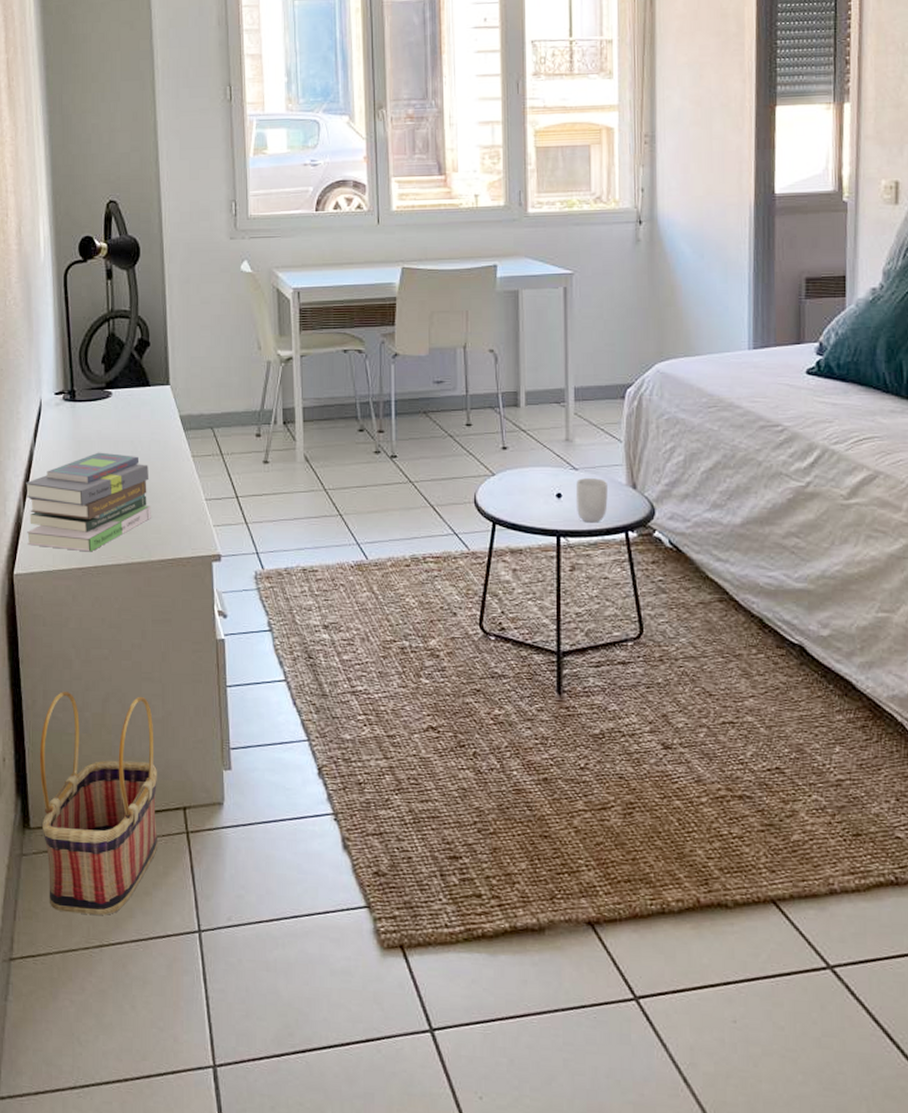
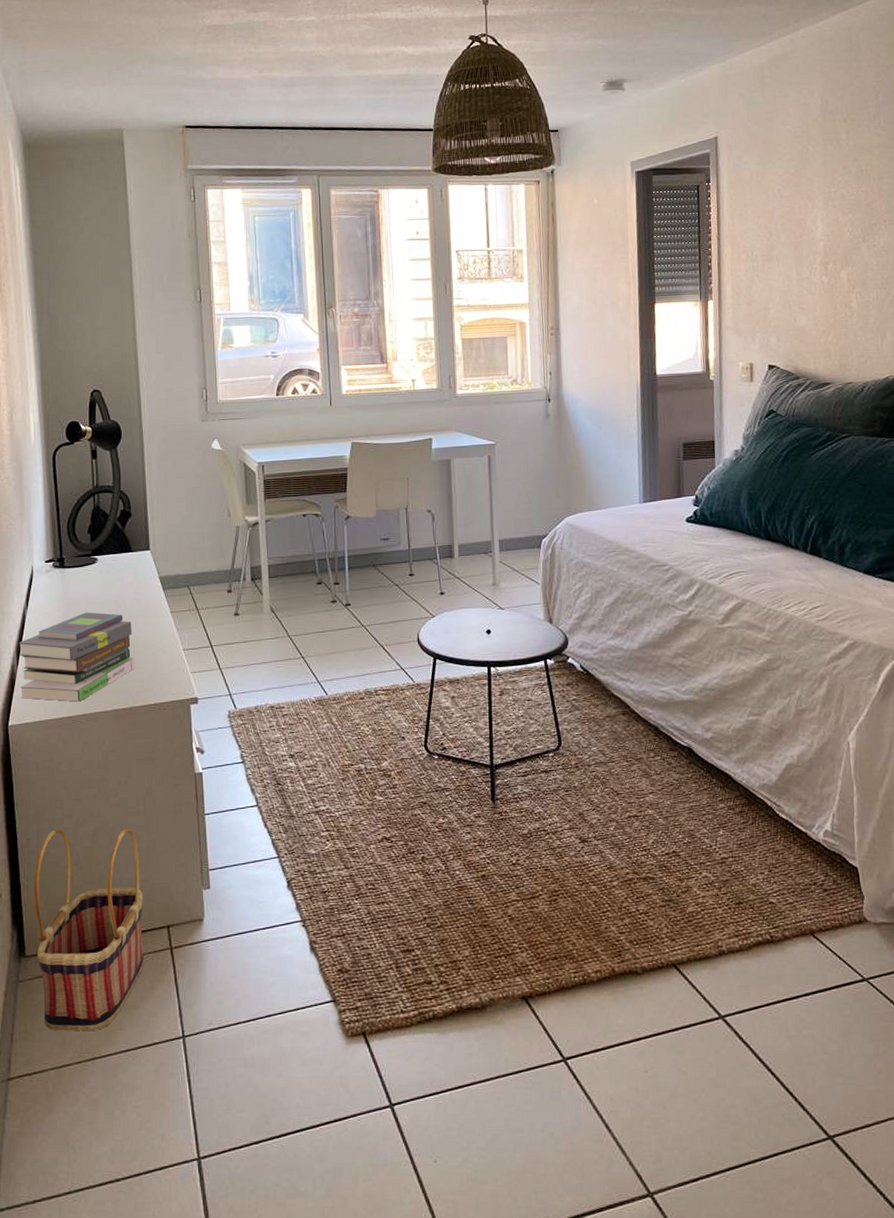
cup: present [575,478,608,523] -> none [502,616,529,654]

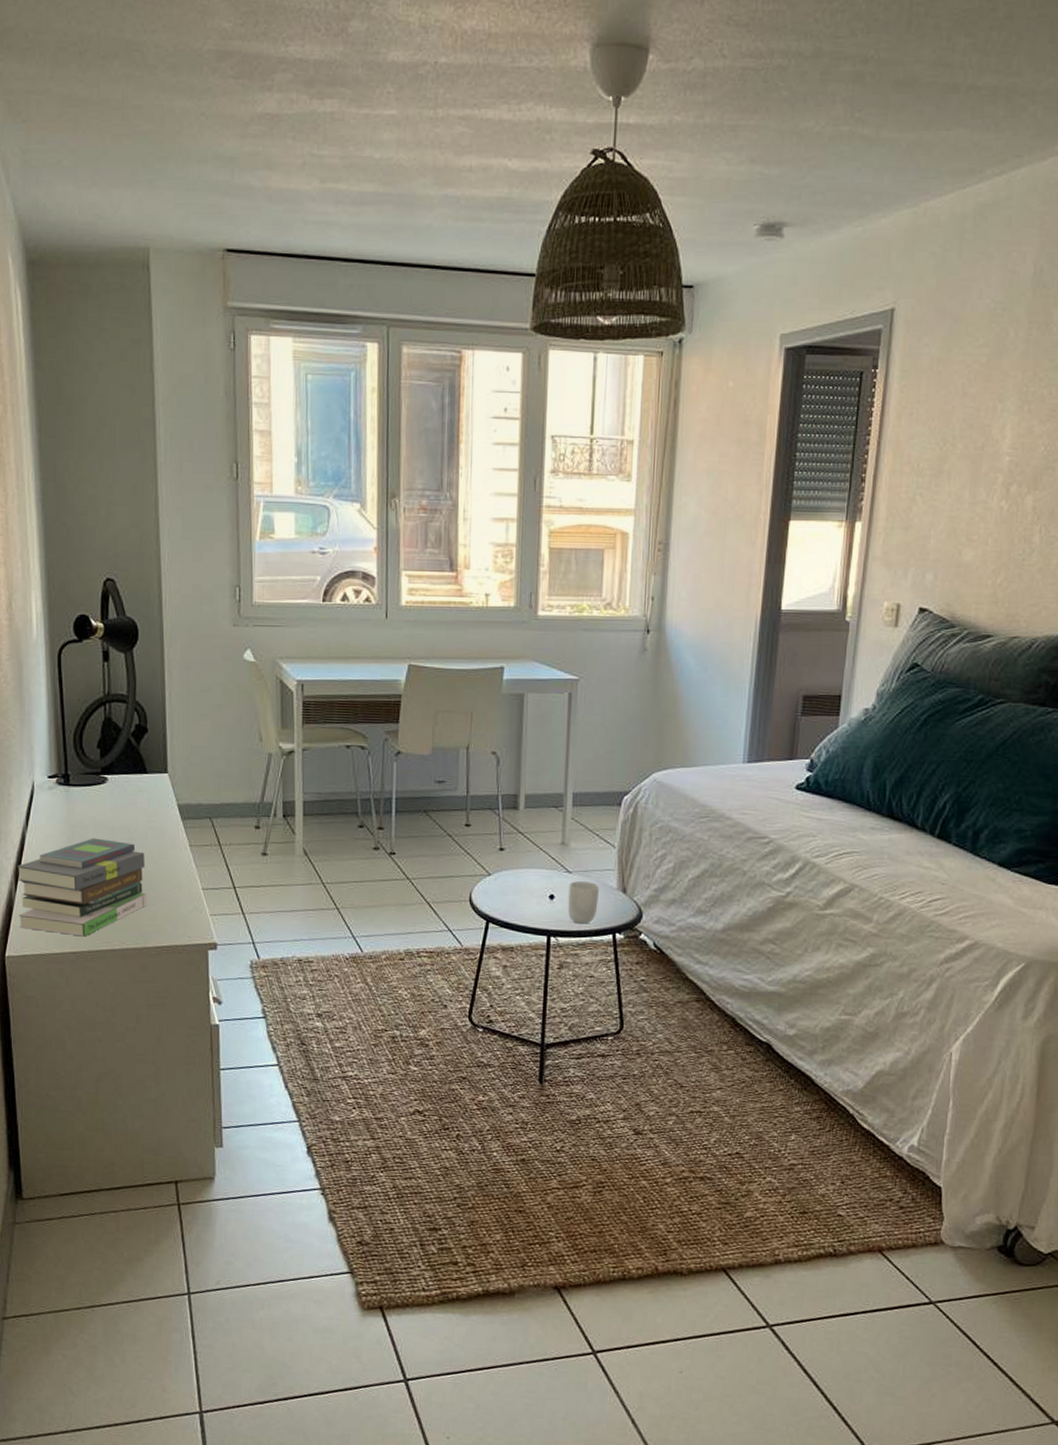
basket: present [34,828,145,1031] -> none [33,1071,150,1279]
cup: none [502,616,529,654] -> present [567,881,599,924]

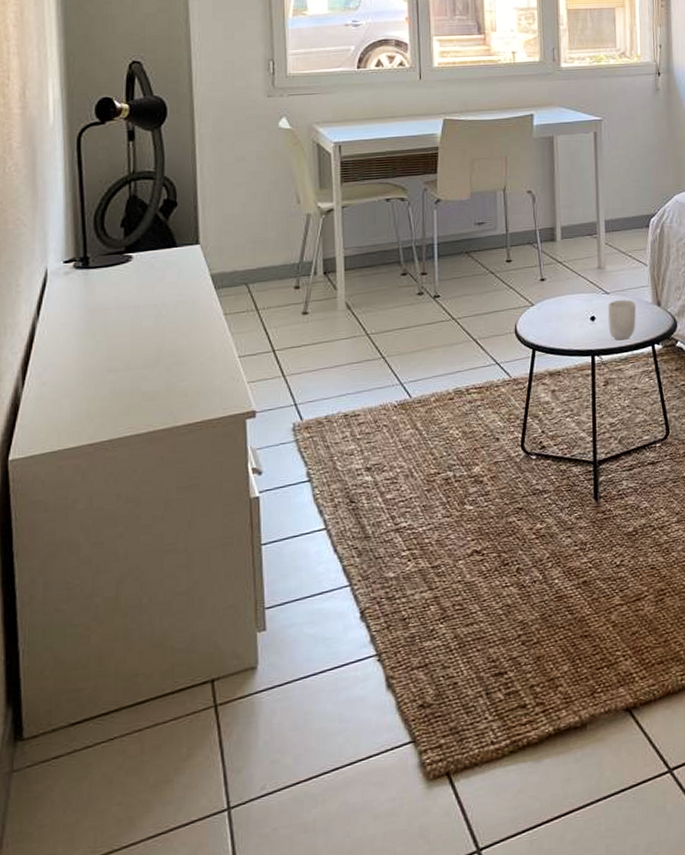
books: present [17,838,147,937] -> none [25,319,177,427]

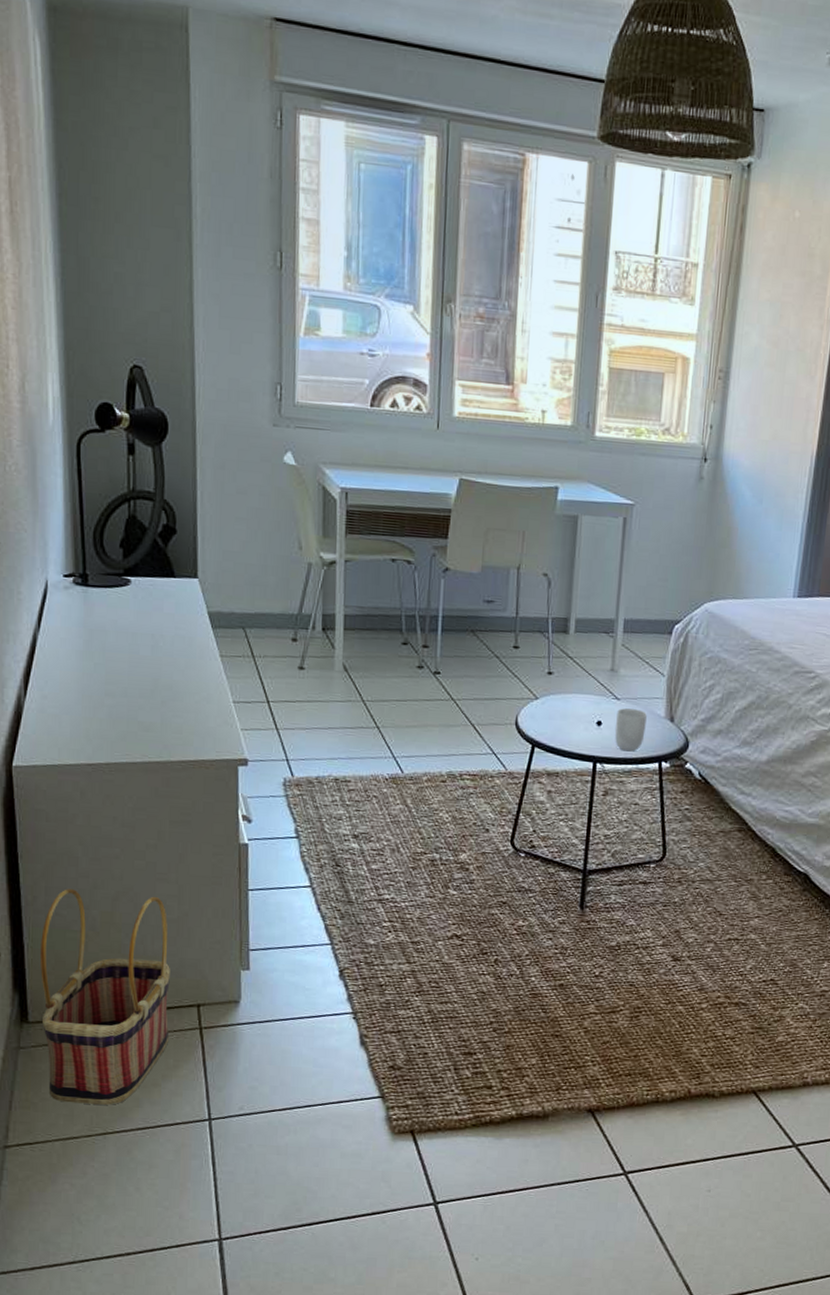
basket: none [37,570,182,825] -> present [41,889,170,1105]

